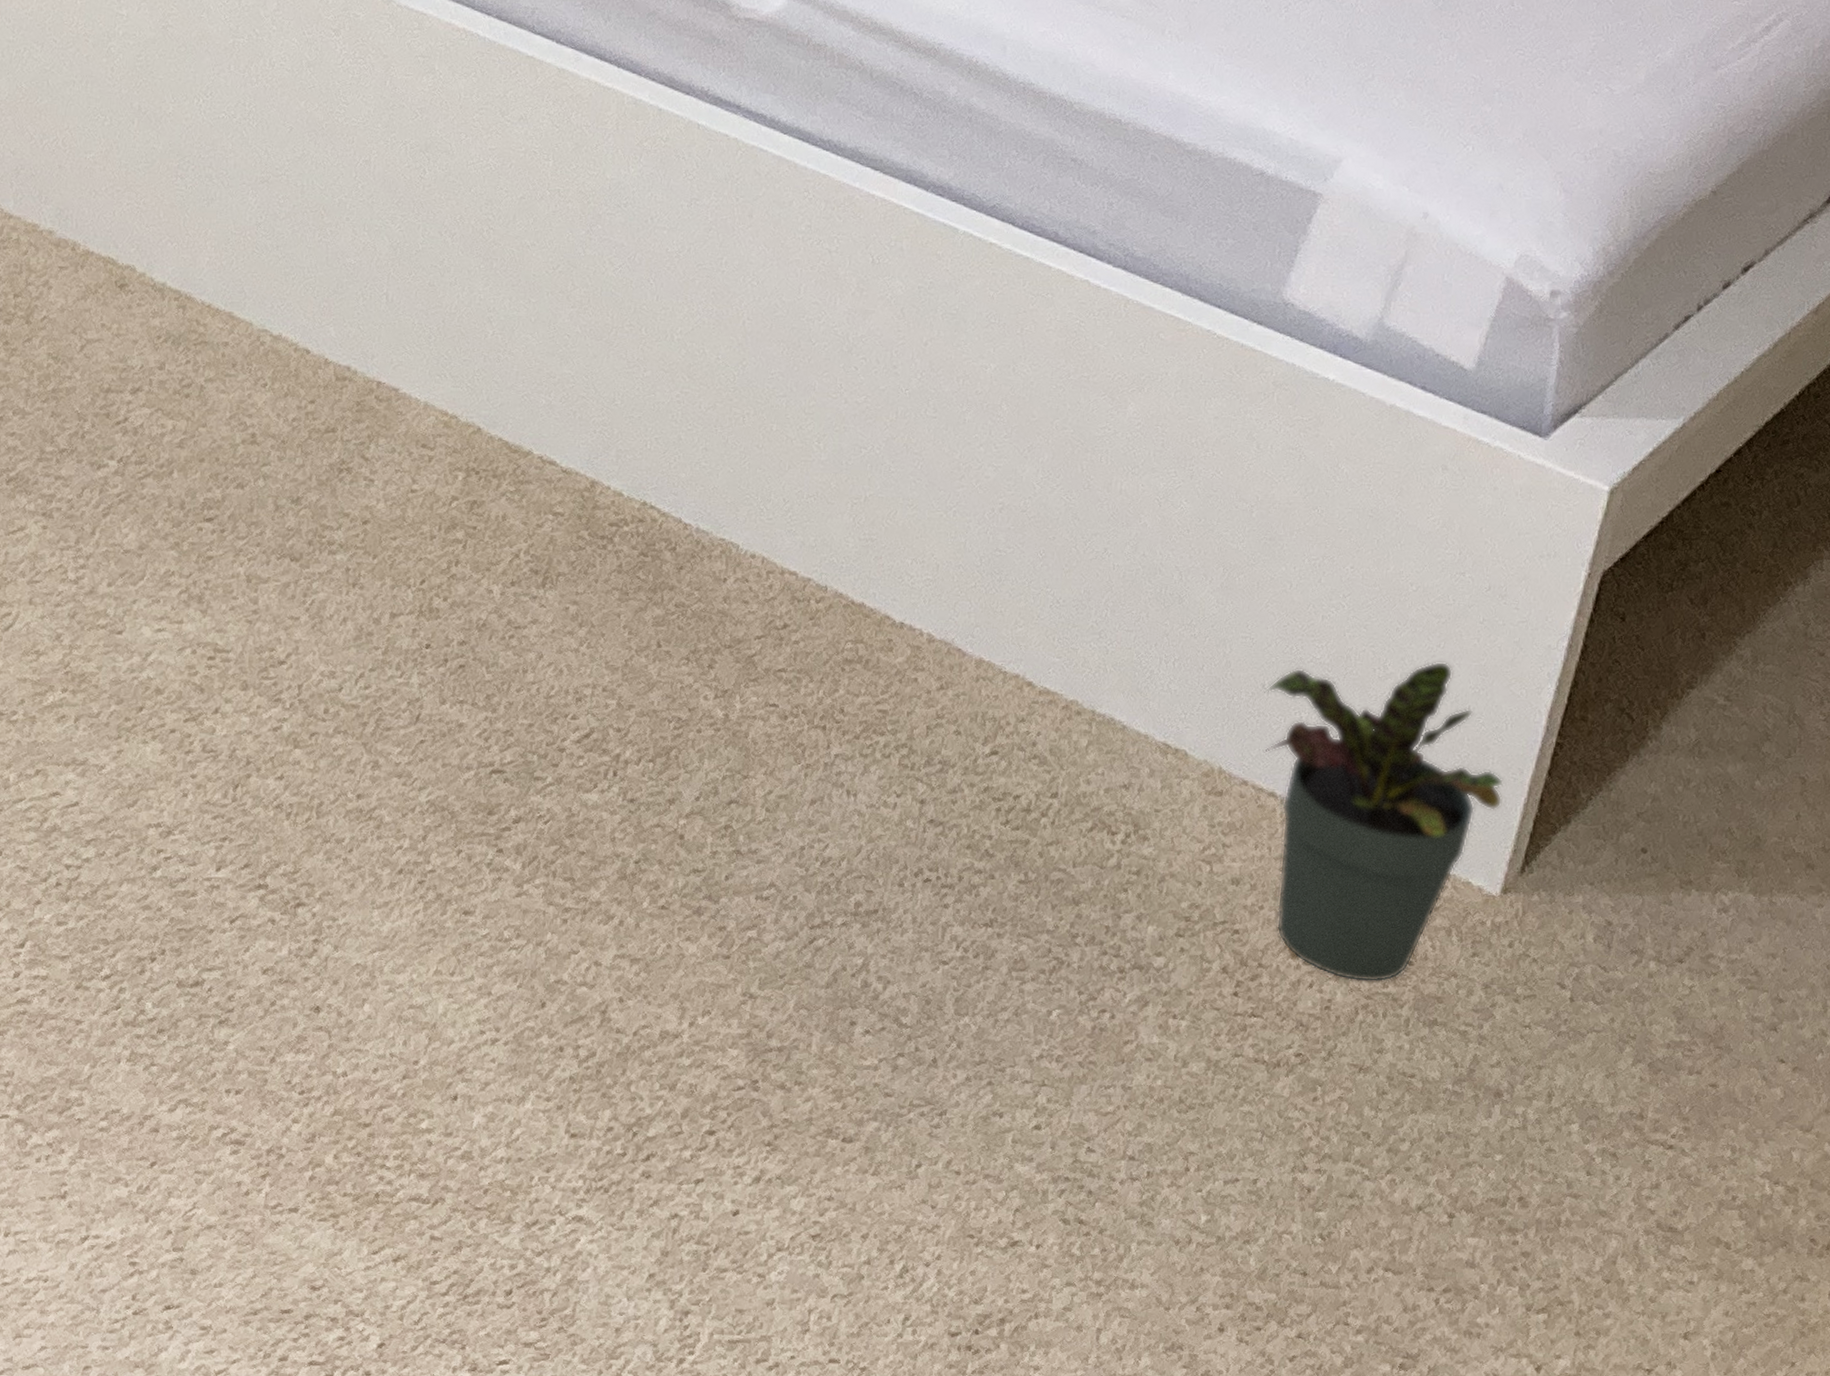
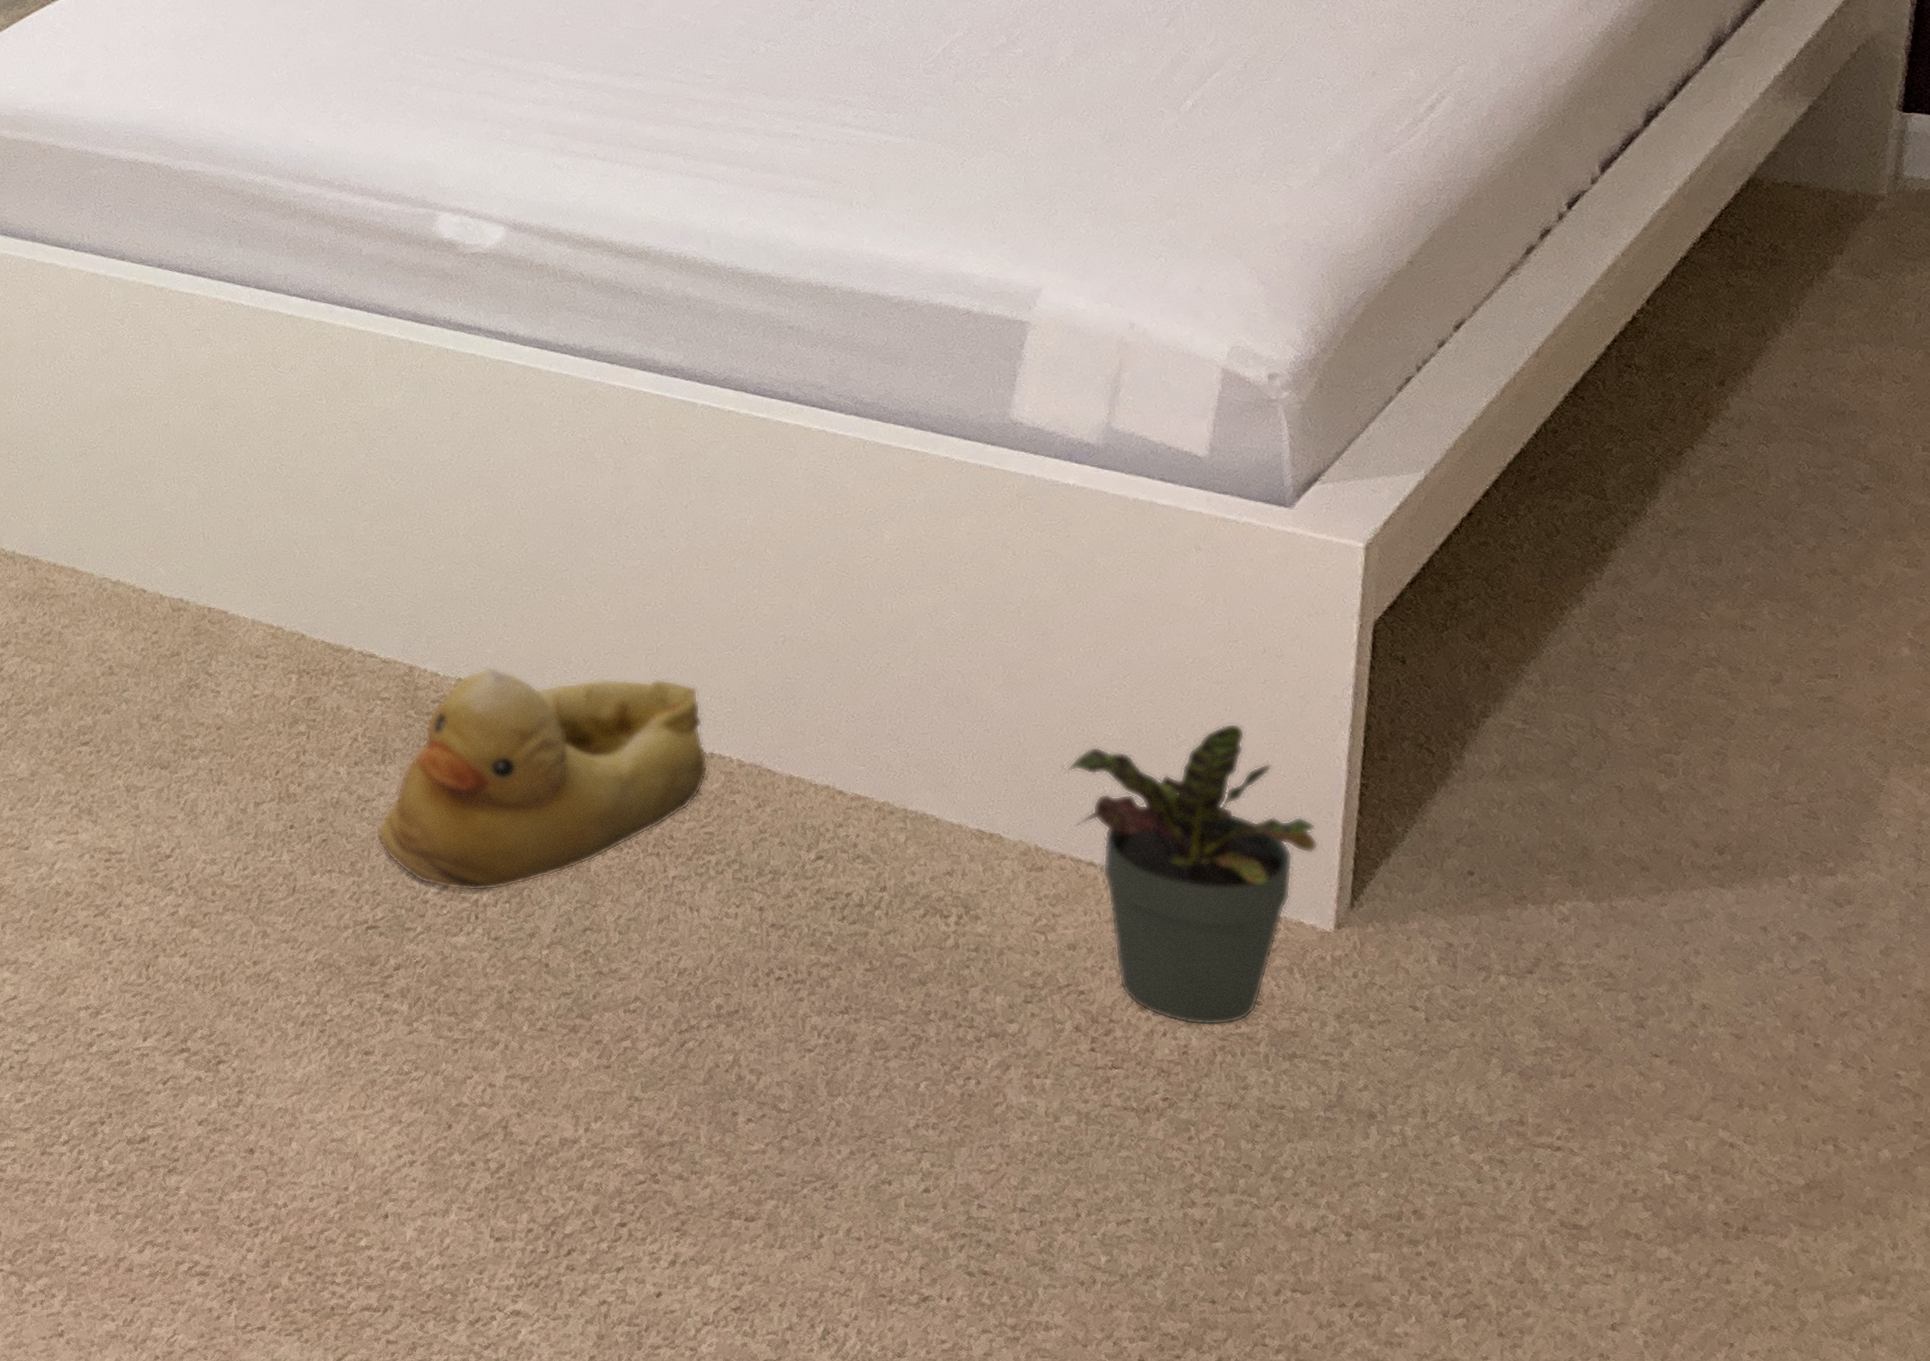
rubber duck: none [522,493,900,746] -> present [377,666,709,892]

